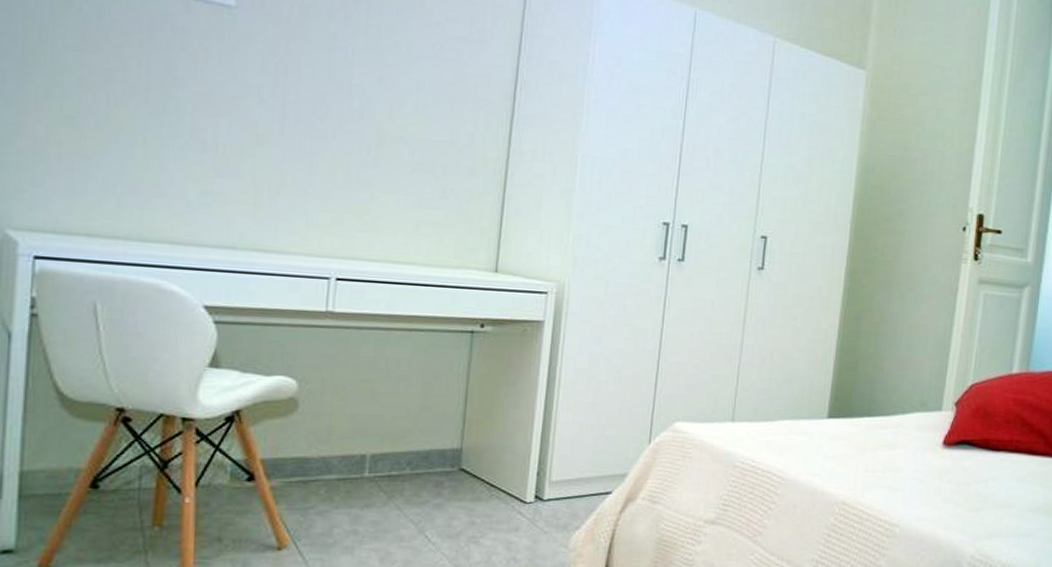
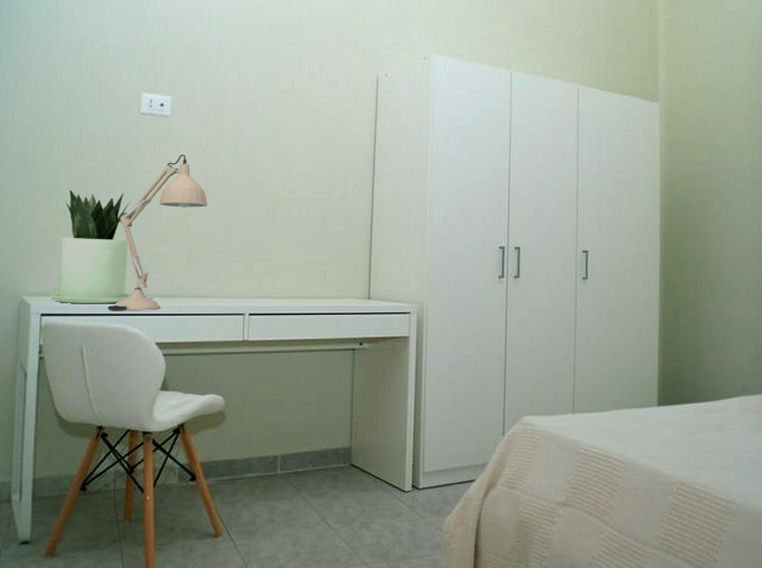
planter: none [48,91,173,251] -> present [50,190,131,304]
desk lamp: none [134,61,284,264] -> present [107,154,207,311]

